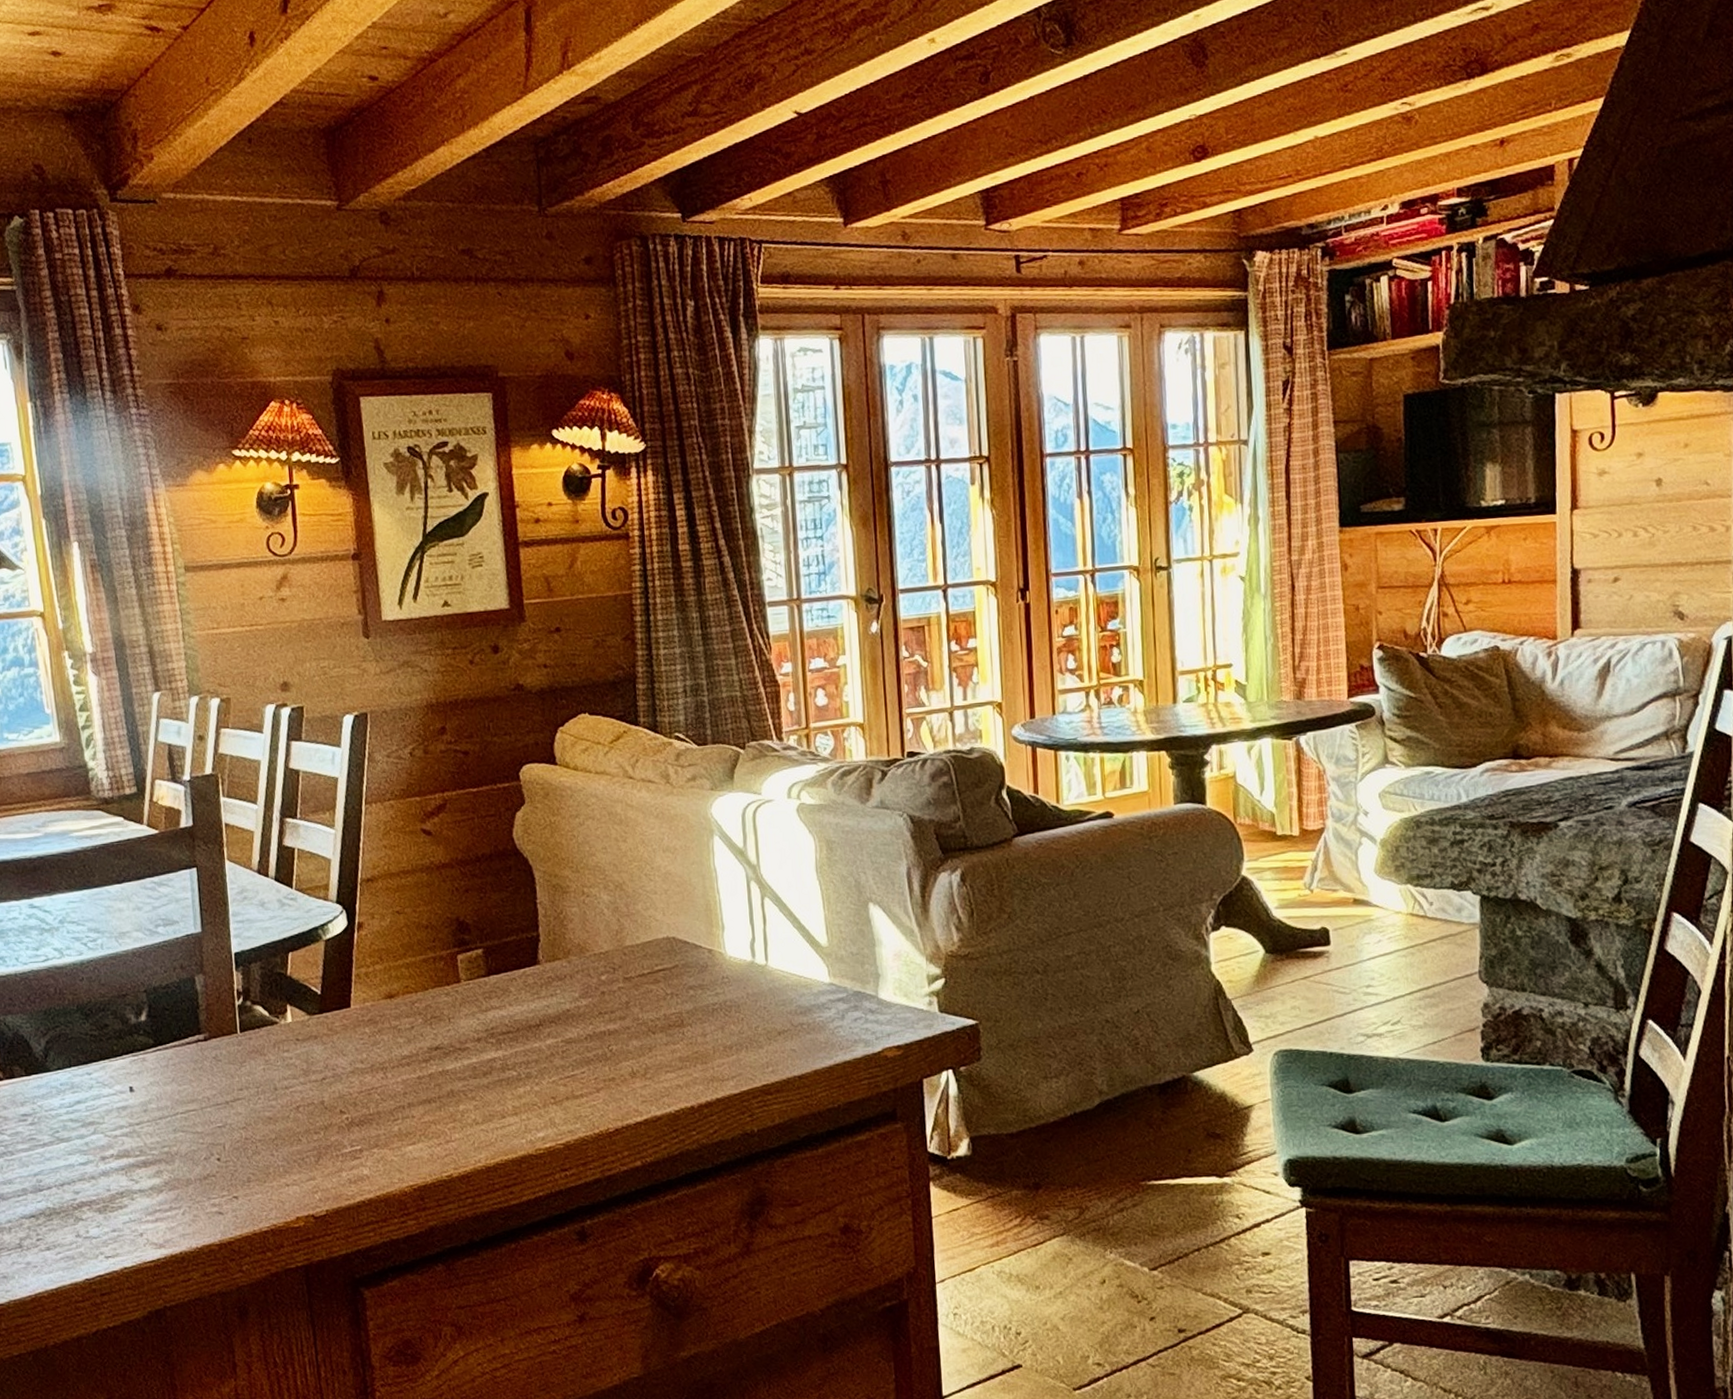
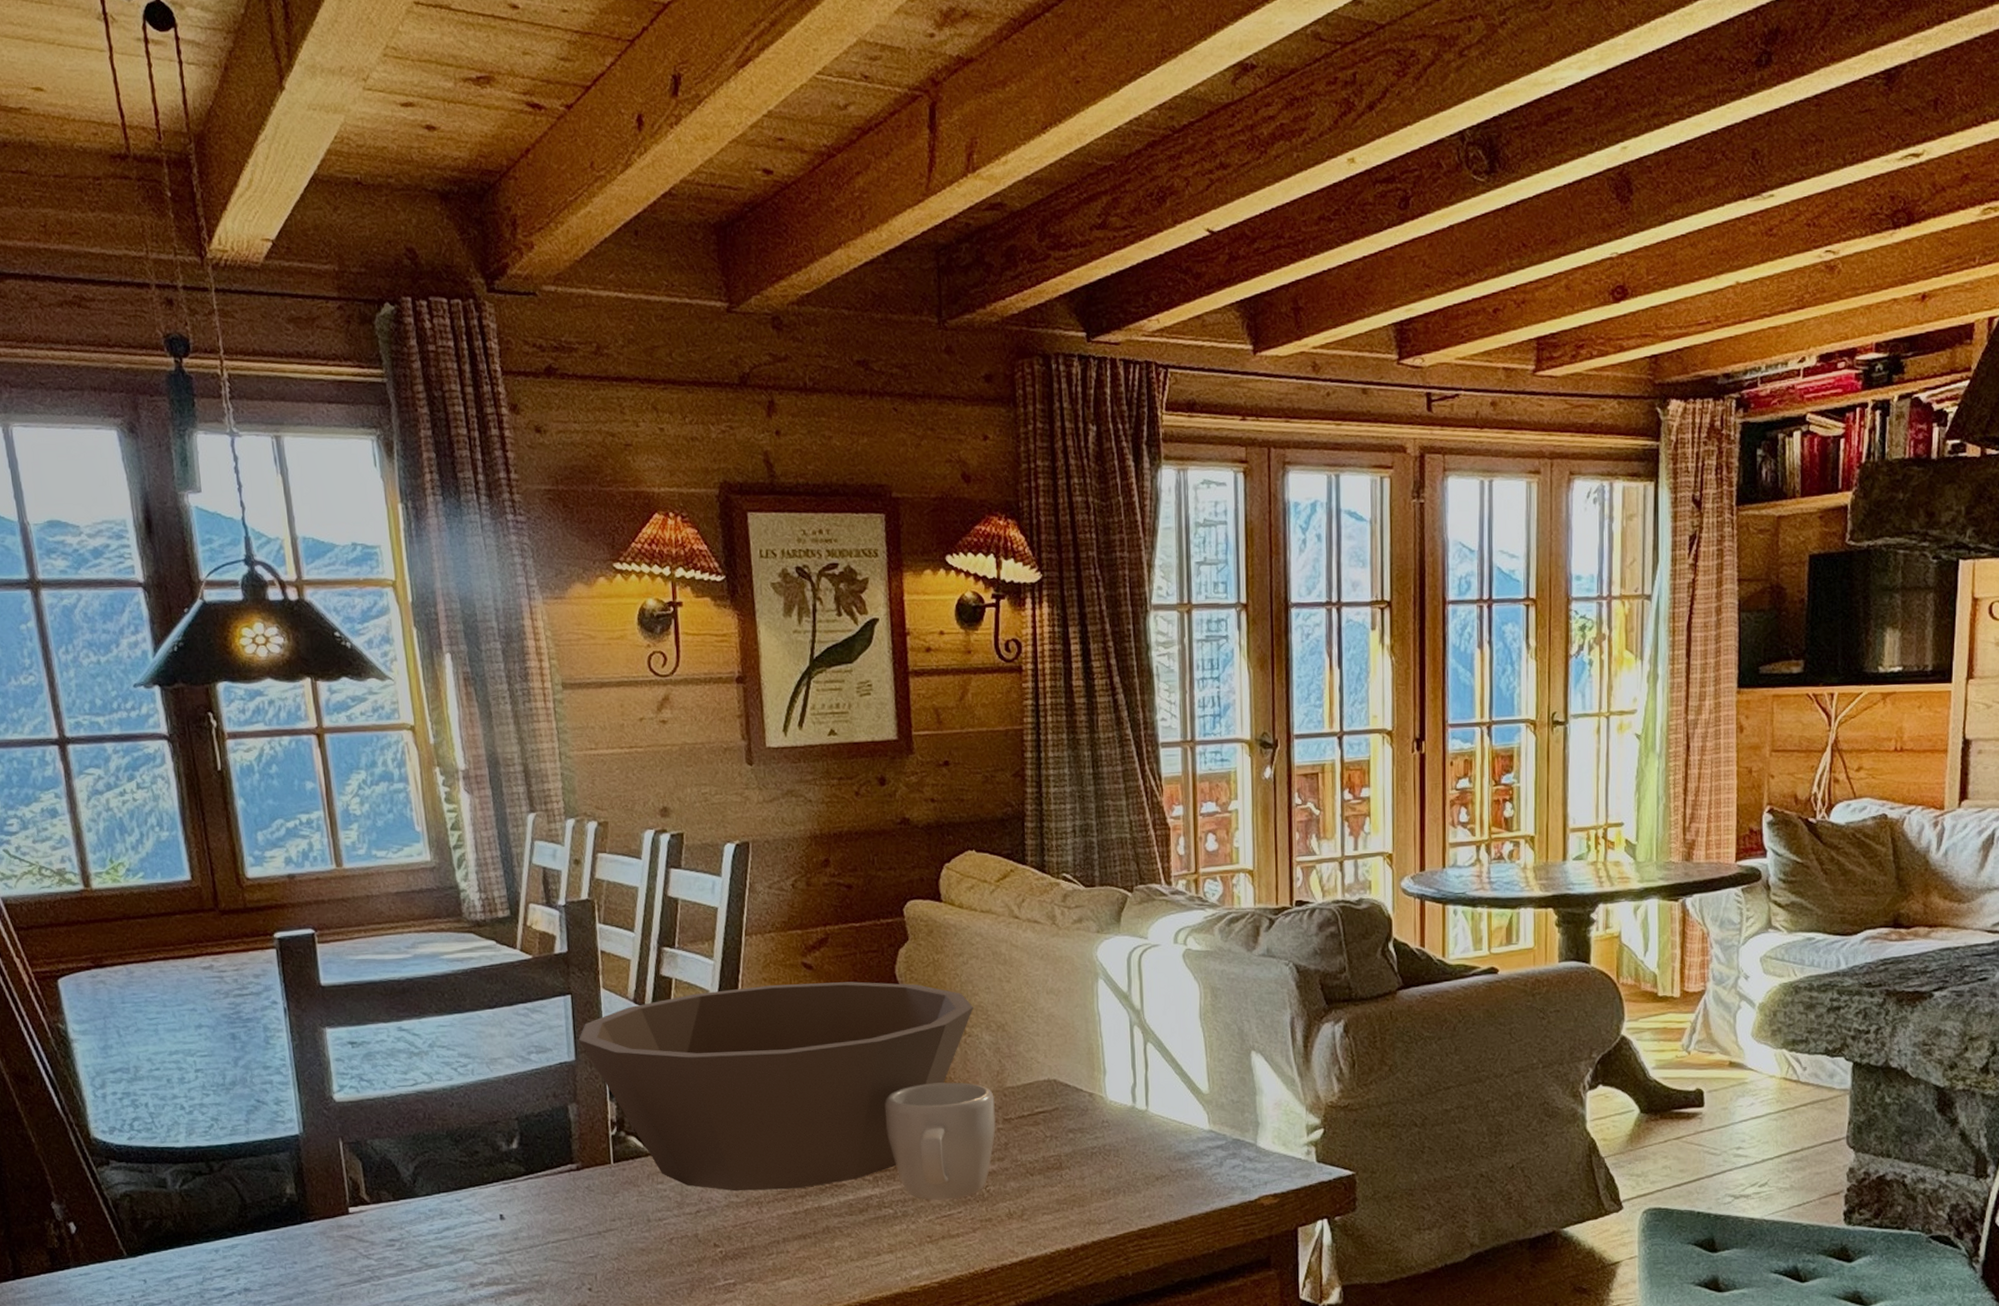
bowl: none [204,846,591,1058] -> present [578,981,973,1191]
mug: none [505,942,617,1061] -> present [884,1082,996,1200]

